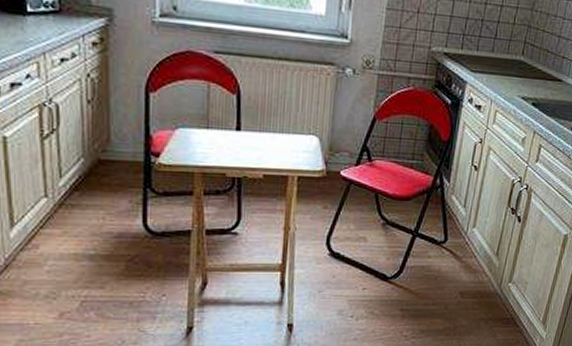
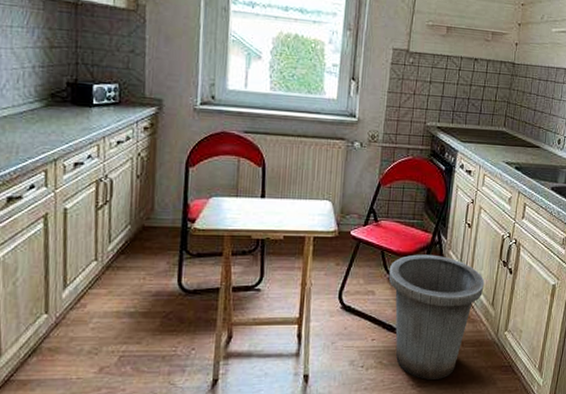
trash can: none [382,198,490,331] -> present [388,254,485,380]

